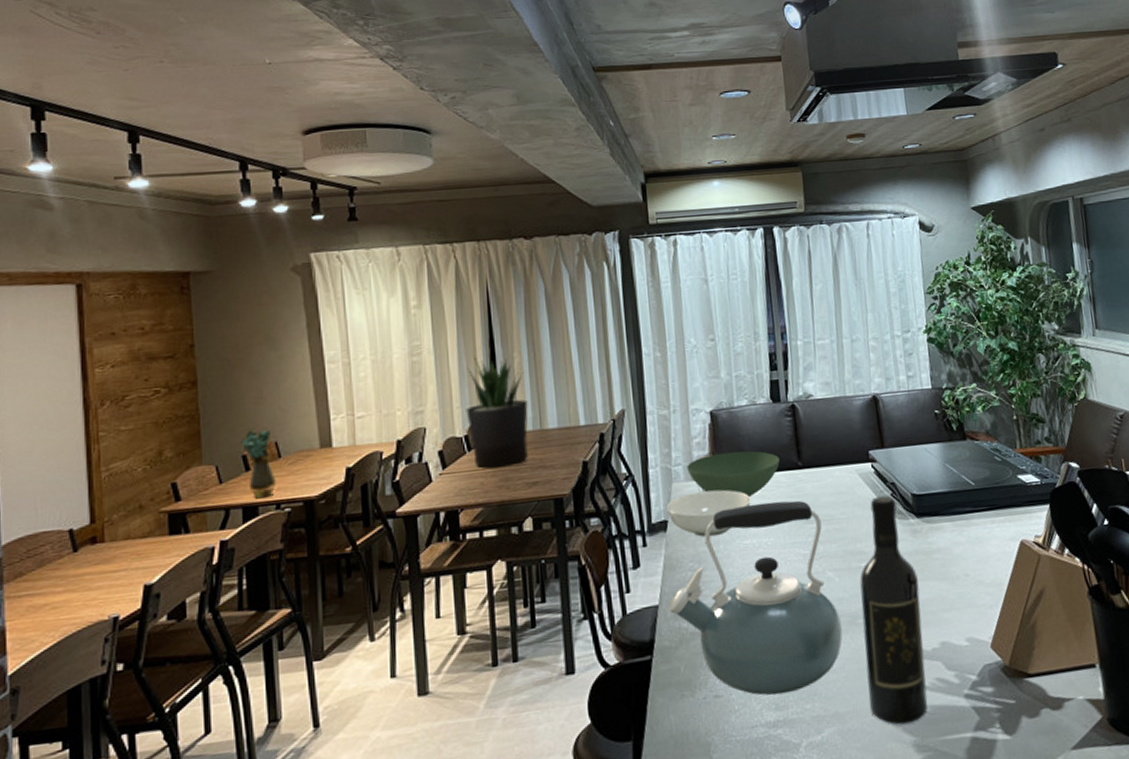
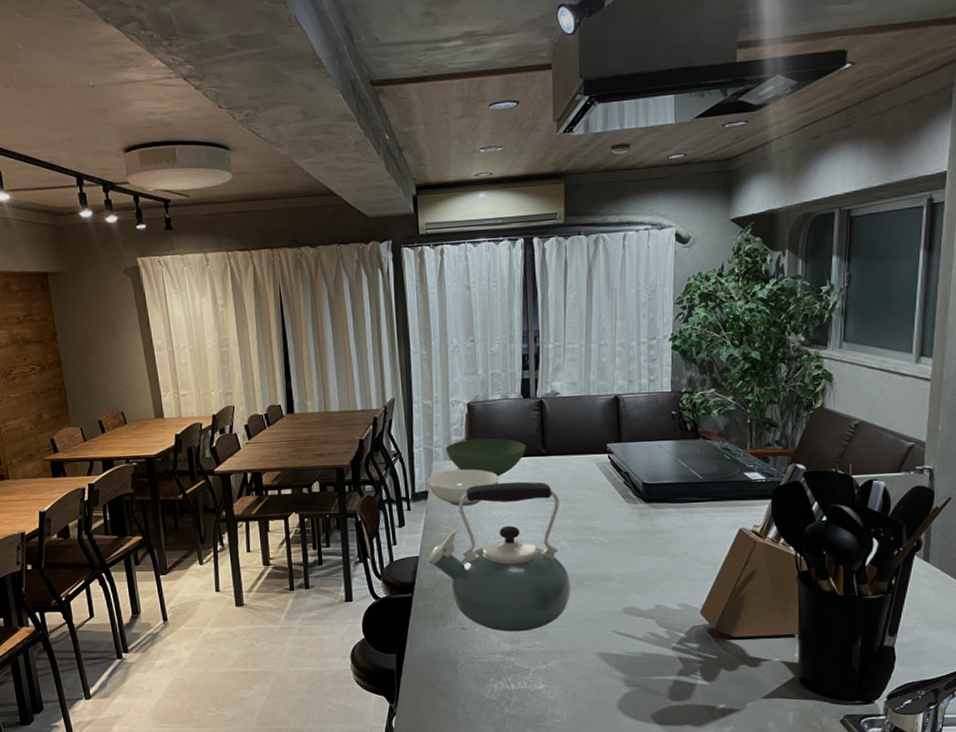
vase: present [241,428,277,499] -> none [97,400,125,455]
planter: present [466,357,528,469] -> none [265,350,315,442]
wine bottle: present [859,495,928,725] -> none [589,482,641,664]

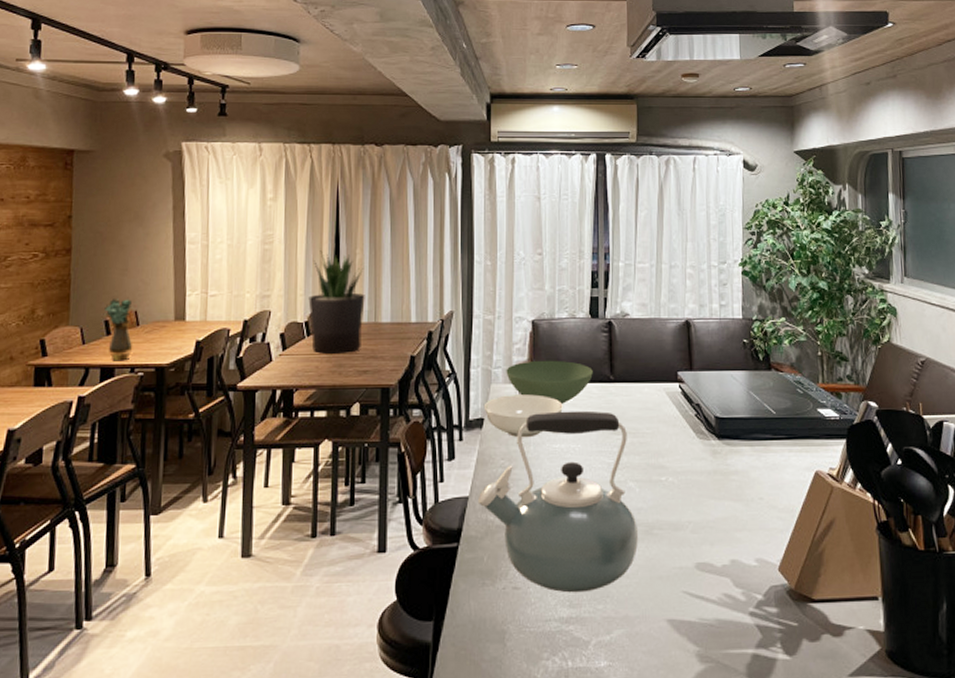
vase: none [97,400,125,455] -> present [104,296,133,361]
planter: none [265,350,315,442] -> present [308,250,365,355]

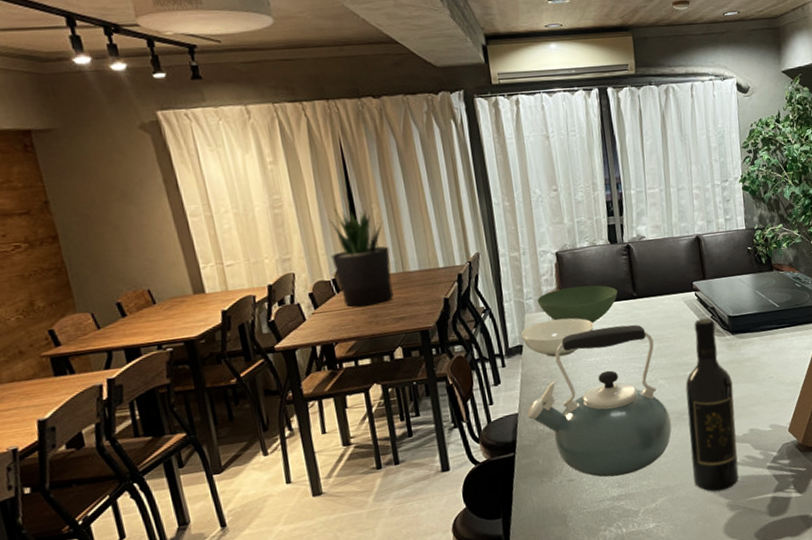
vase: present [104,296,133,361] -> none [113,277,155,341]
wine bottle: none [657,415,715,634] -> present [685,318,739,492]

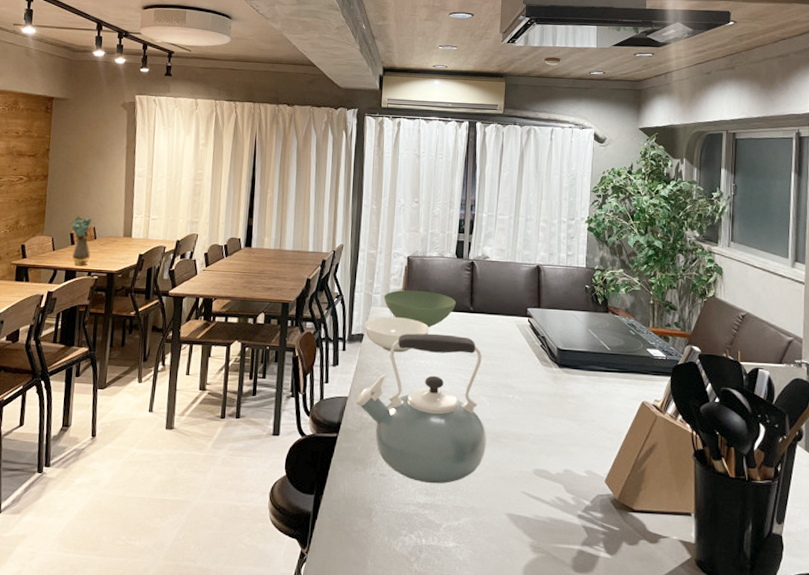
vase: none [113,277,155,341] -> present [70,214,92,266]
planter: present [328,209,394,308] -> none [228,188,274,273]
wine bottle: present [685,318,739,492] -> none [499,345,553,528]

